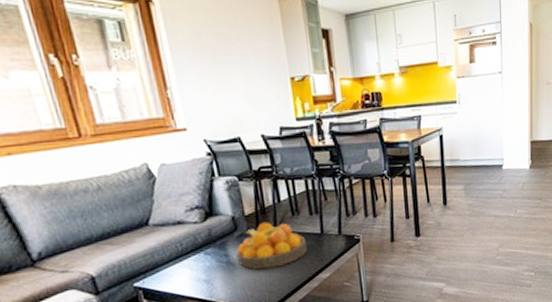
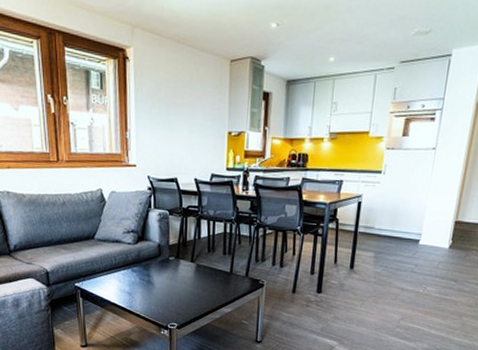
fruit bowl: present [235,222,307,270] -> none [156,253,216,294]

